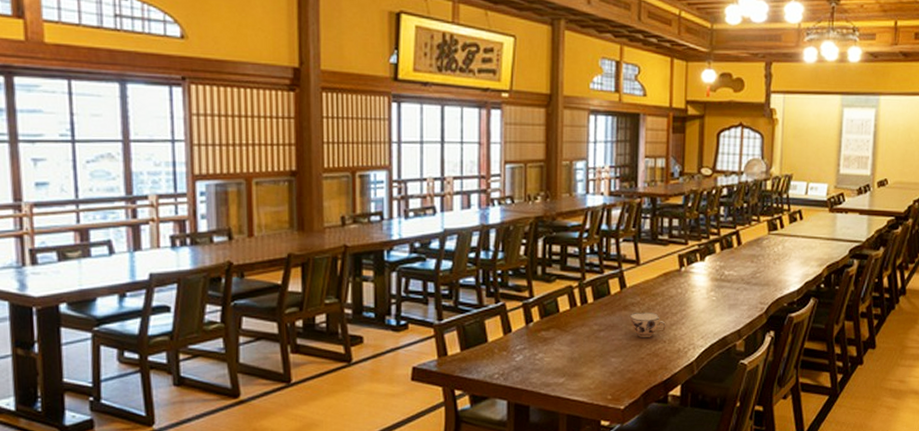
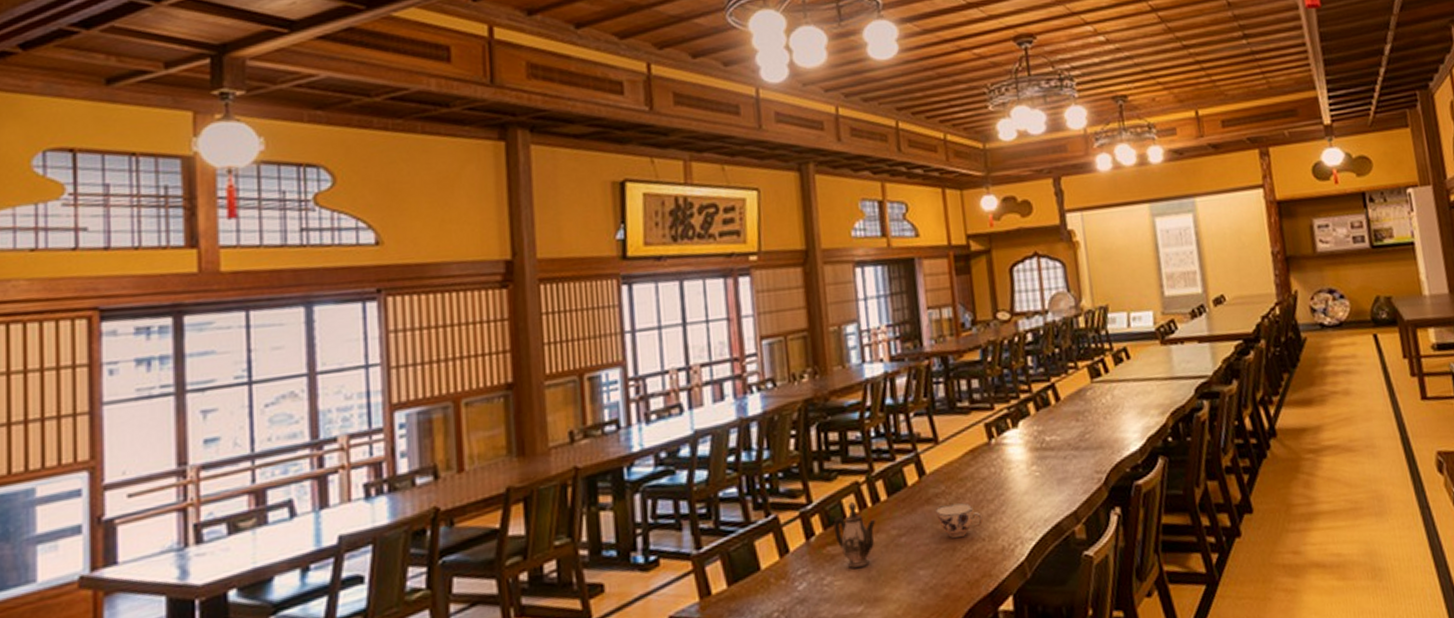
teapot: none [548,300,583,351] -> present [833,501,876,569]

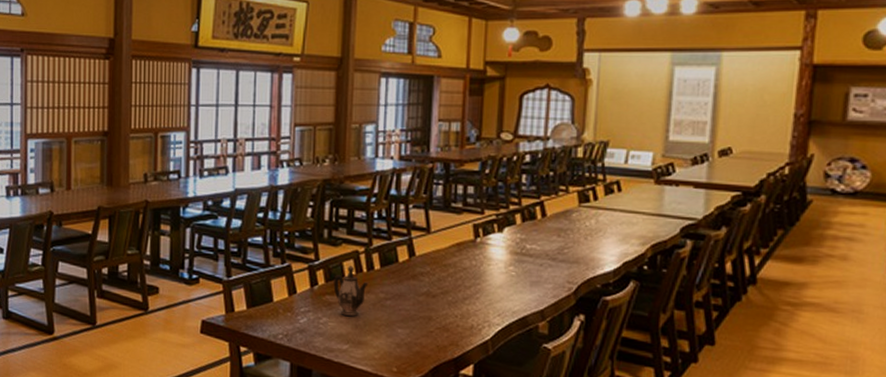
teacup: present [936,503,984,538] -> none [419,282,459,310]

